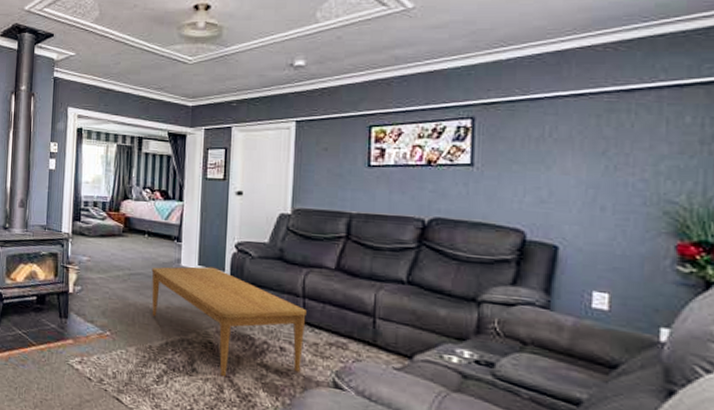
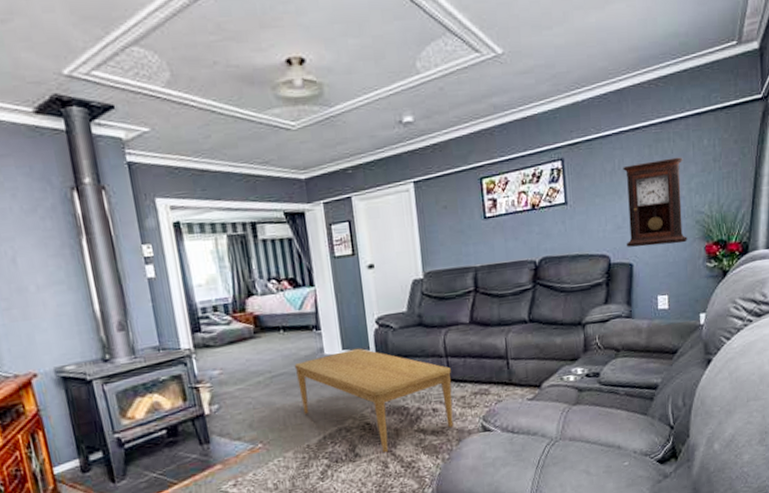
pendulum clock: none [550,132,649,235] -> present [623,157,688,247]

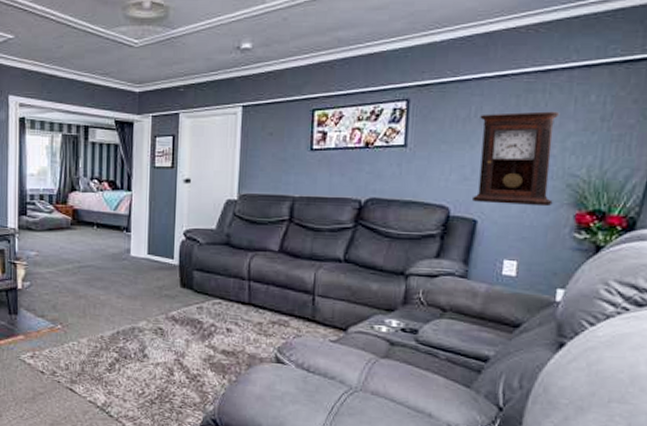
coffee table: present [294,348,454,453] -> none [101,255,252,361]

